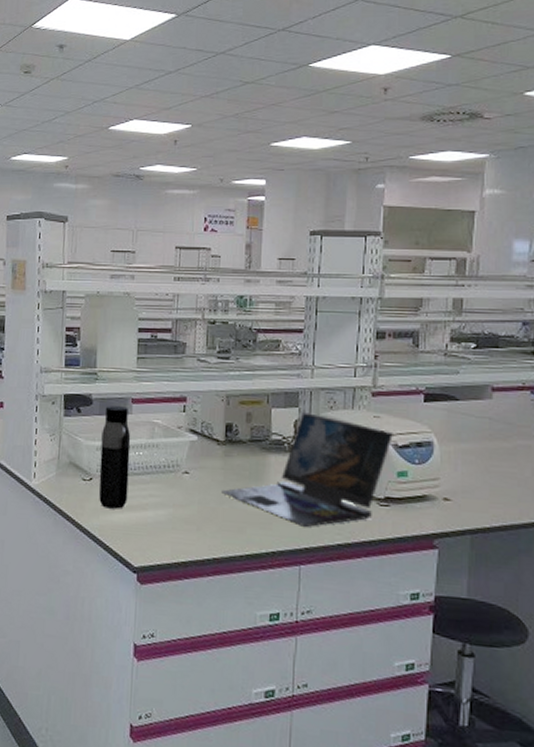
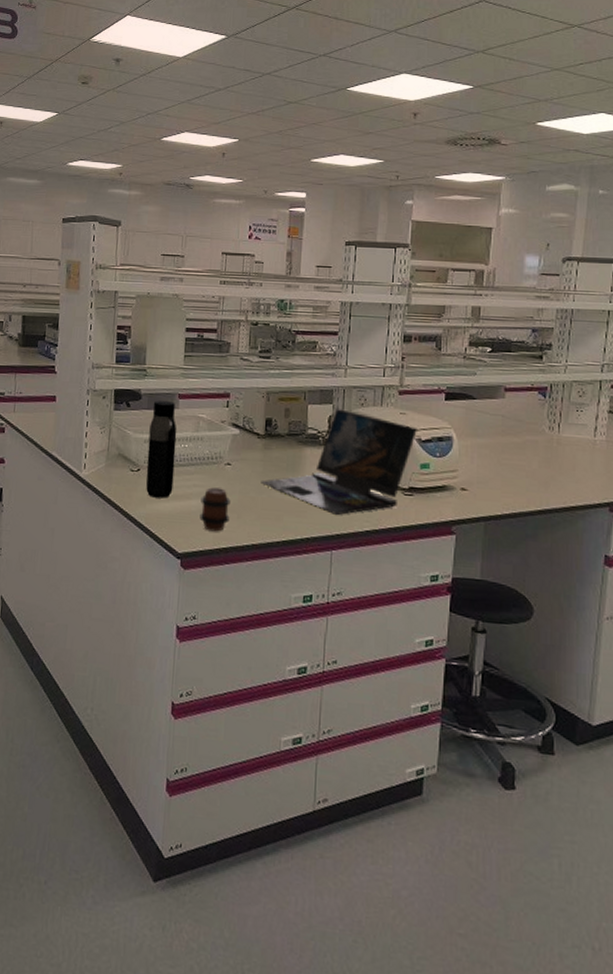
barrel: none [156,497,189,545] -> present [199,487,231,532]

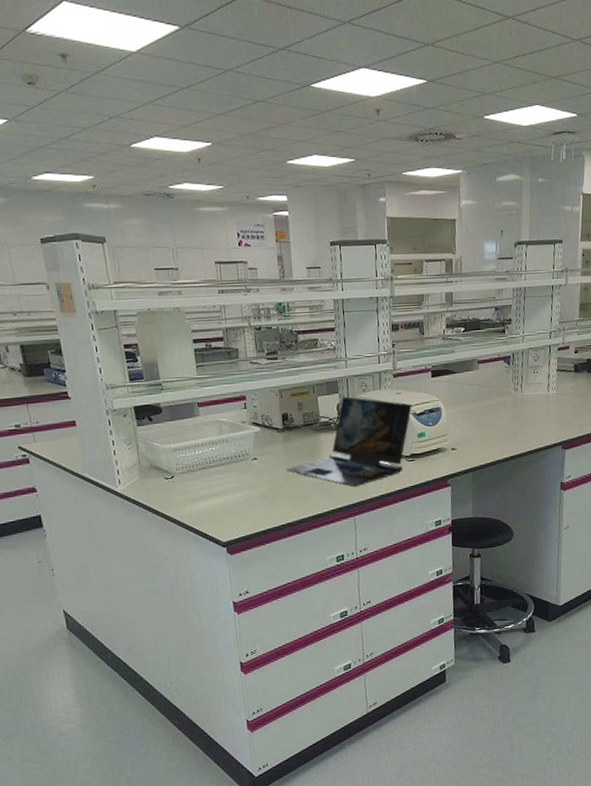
water bottle: present [145,401,177,499] -> none [174,410,208,499]
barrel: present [199,487,231,532] -> none [235,480,264,519]

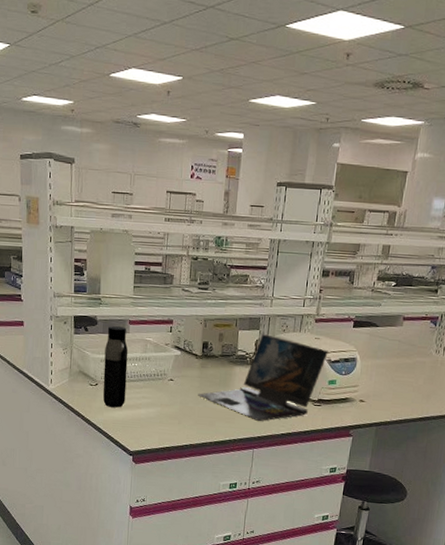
water bottle: none [174,410,208,499] -> present [102,326,129,408]

